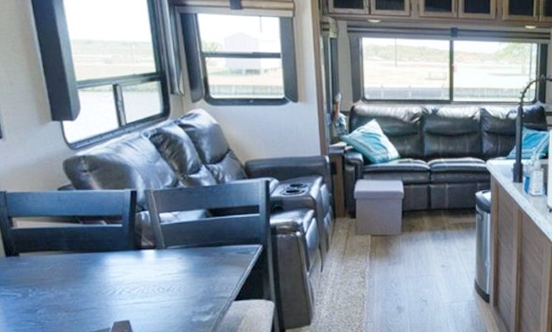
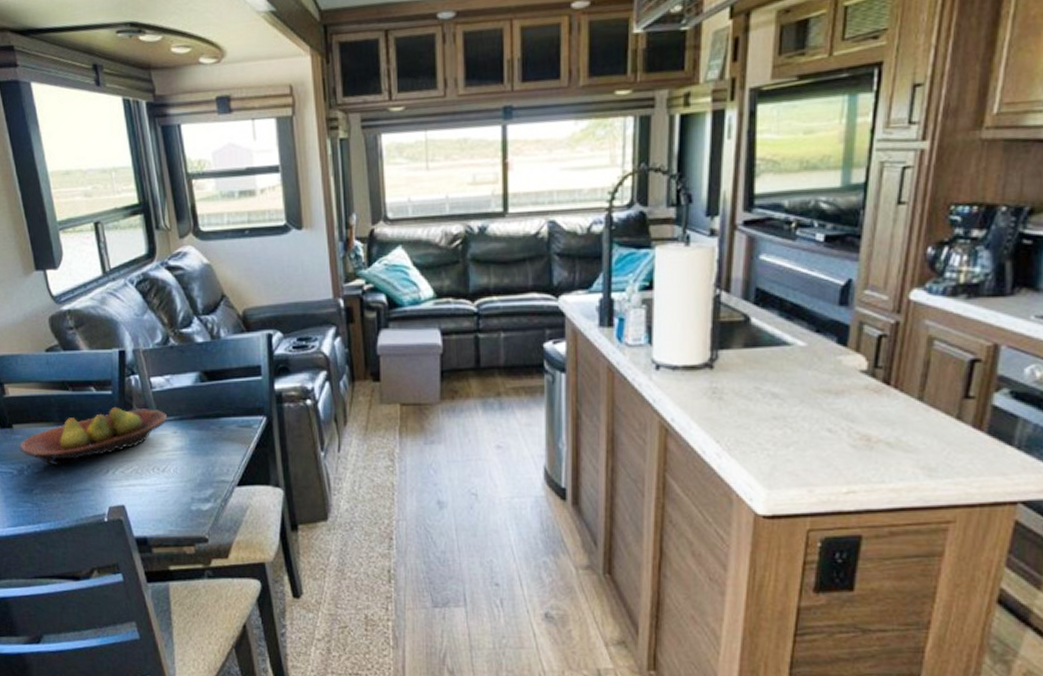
fruit bowl: none [25,238,173,289] -> present [19,408,167,466]

